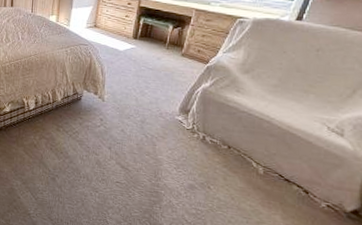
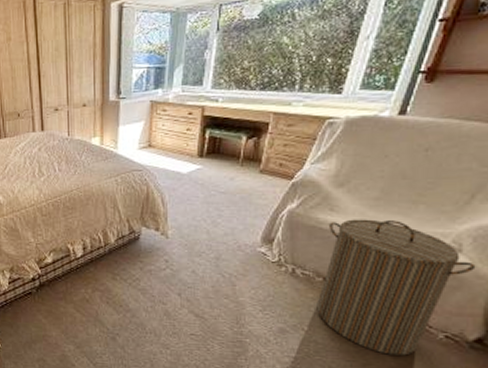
laundry hamper: none [221,100,355,218] -> present [316,219,476,356]

